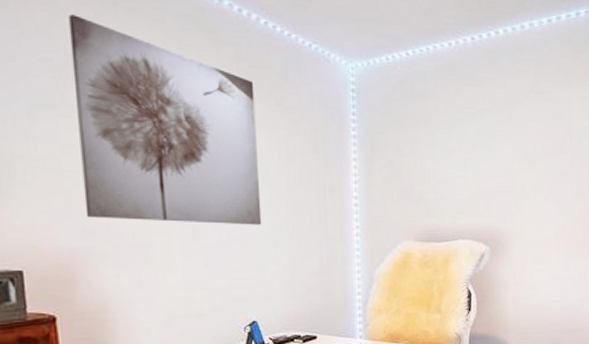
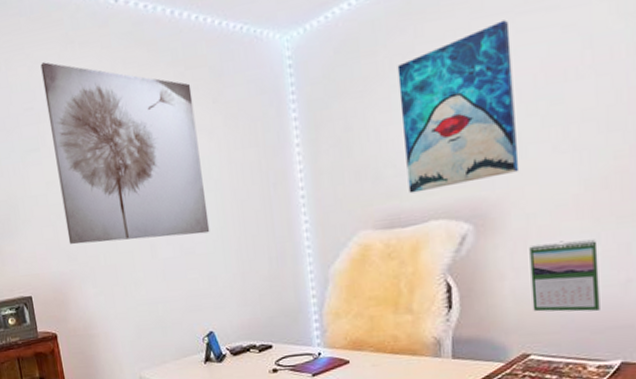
wall art: none [441,99,522,216] -> present [397,20,520,194]
calendar: none [526,266,568,318] -> present [529,239,600,312]

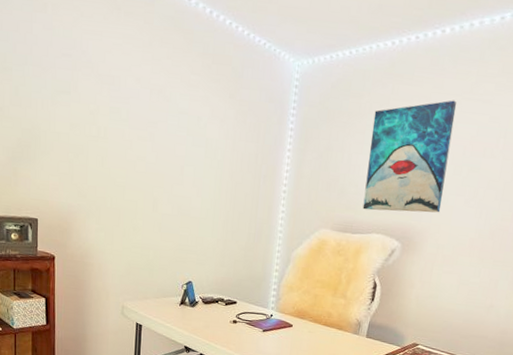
wall art: present [40,62,210,245] -> none [81,18,214,202]
calendar: present [529,239,600,312] -> none [427,268,478,322]

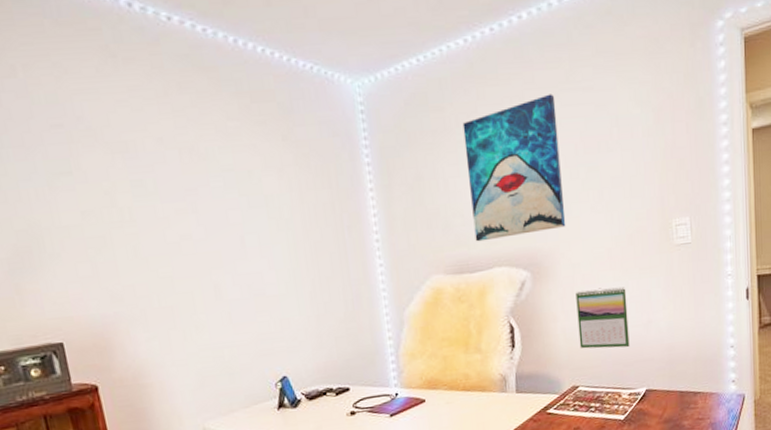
calendar: none [427,268,478,322] -> present [575,286,630,349]

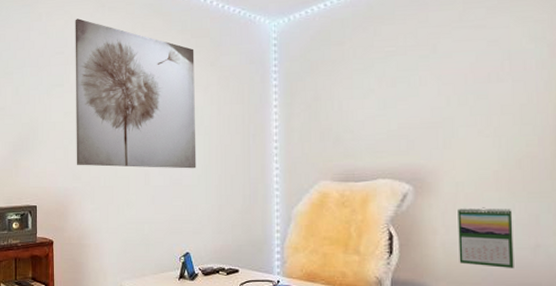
wall art: none [72,74,282,284] -> present [75,18,197,169]
wall art: present [462,94,566,242] -> none [359,31,452,155]

